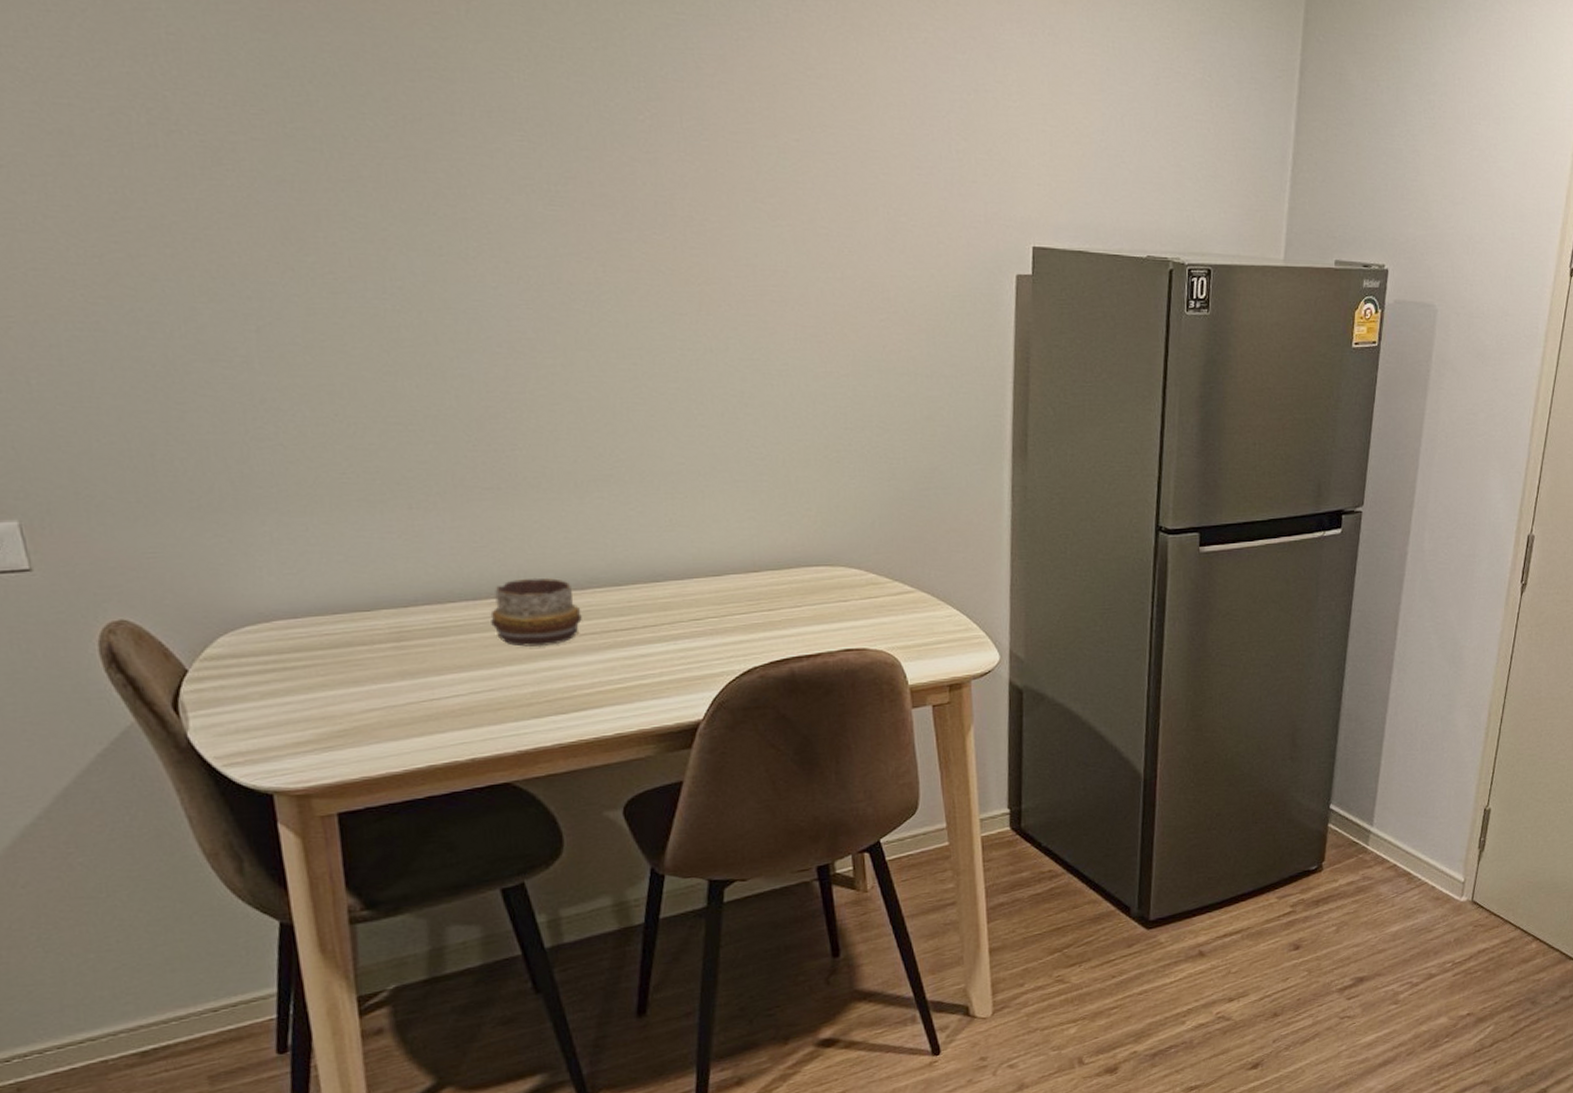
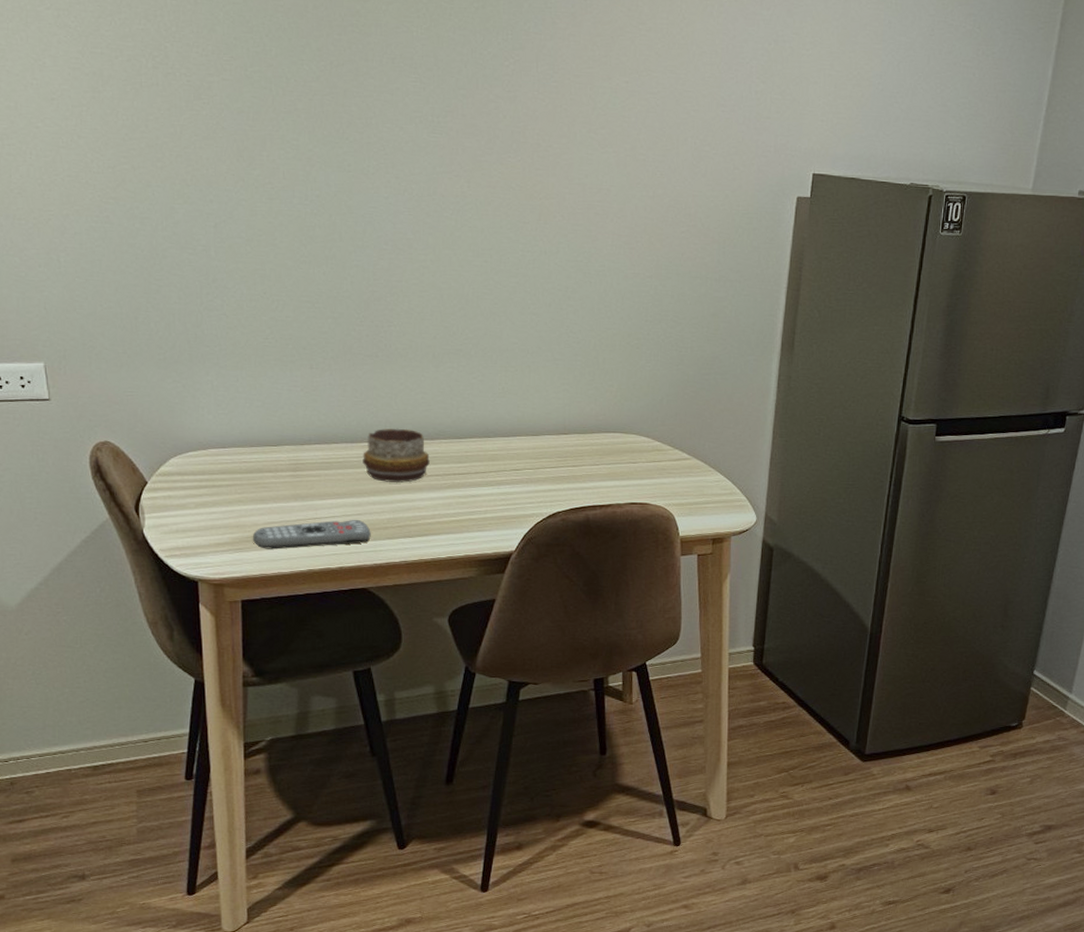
remote control: none [345,696,511,745] -> present [252,519,371,550]

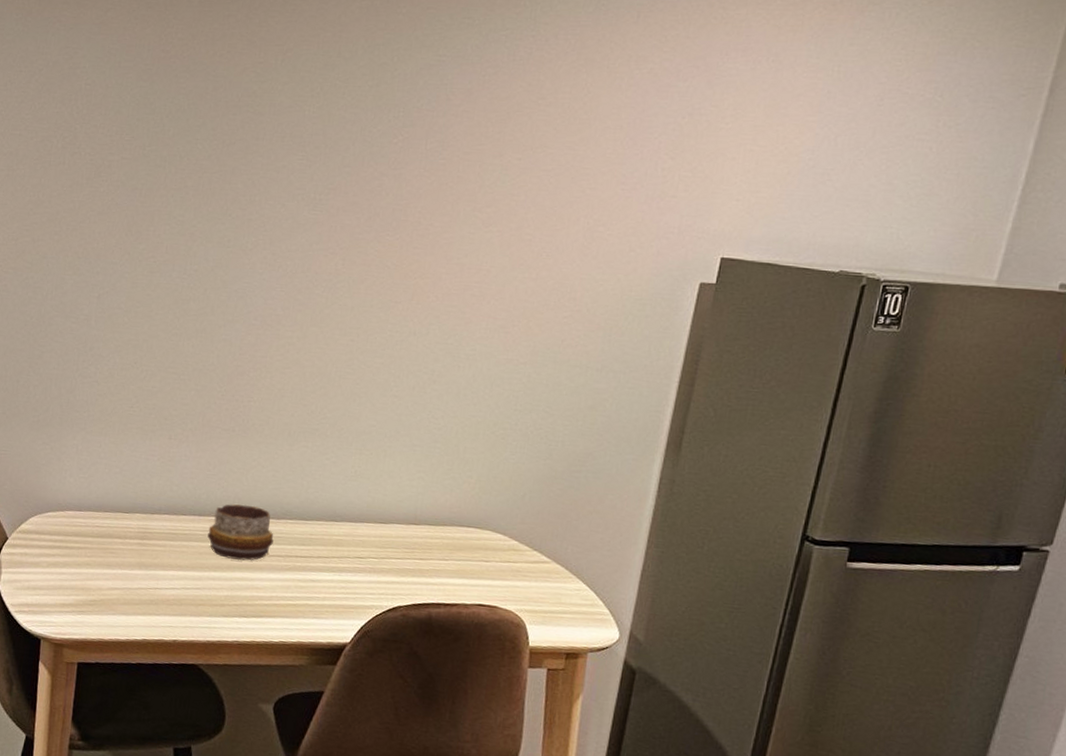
remote control: present [252,519,371,550] -> none [95,591,208,619]

